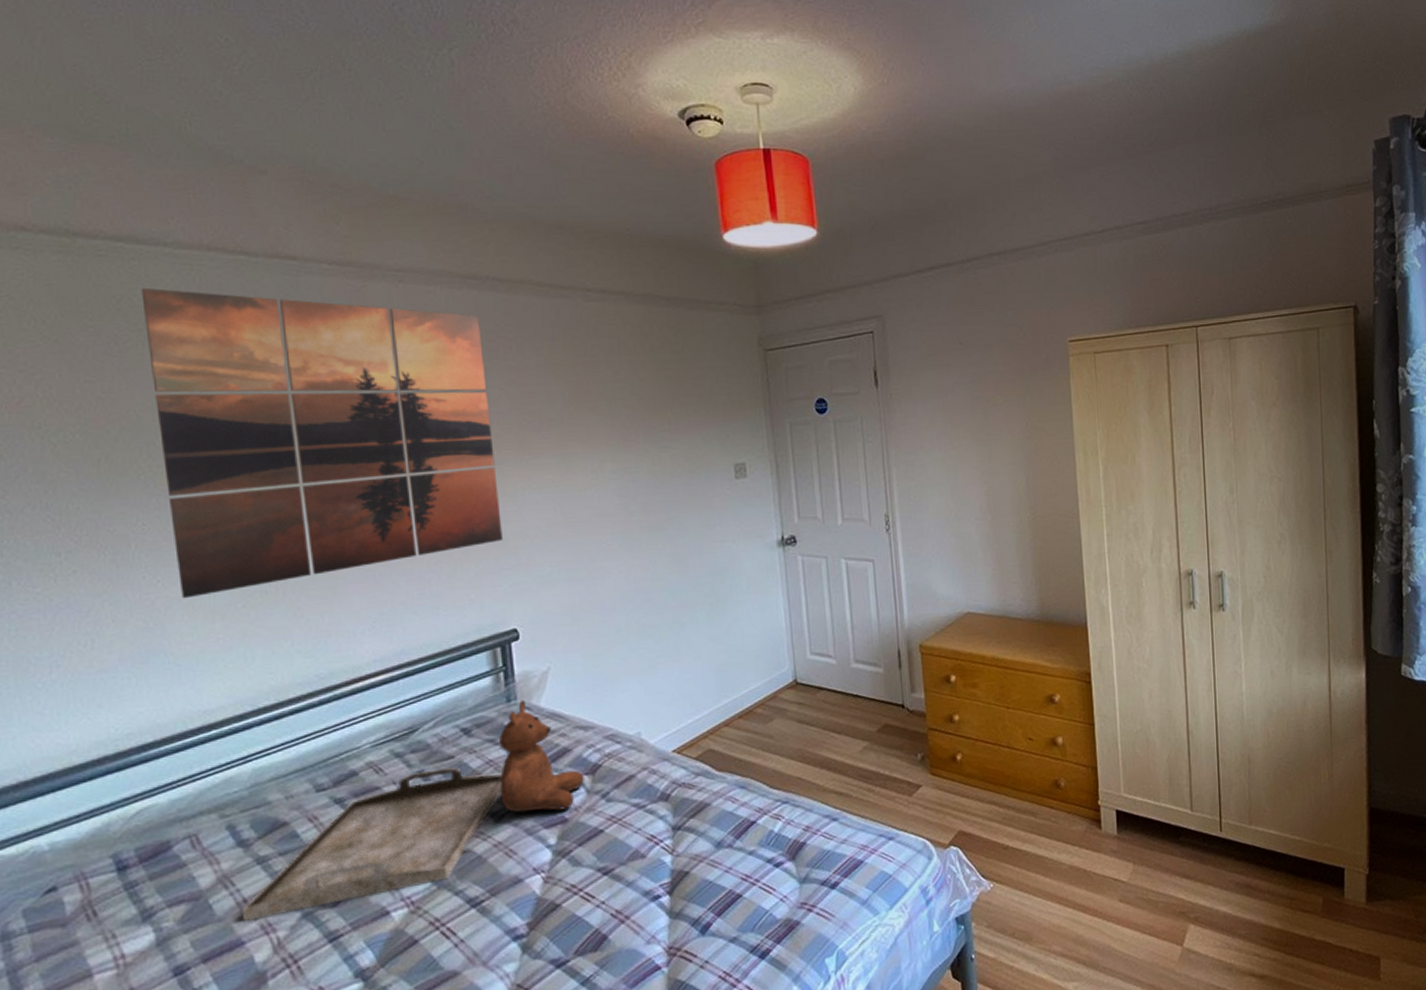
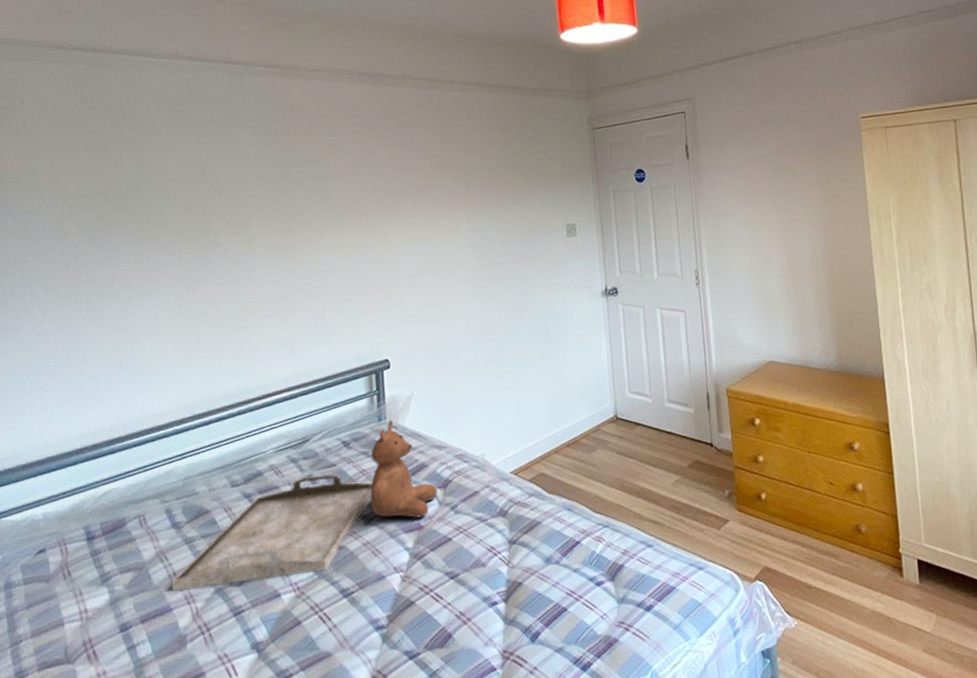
wall art: present [141,287,503,599] -> none [135,87,380,325]

